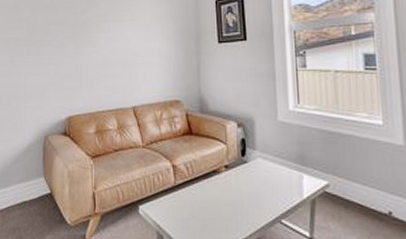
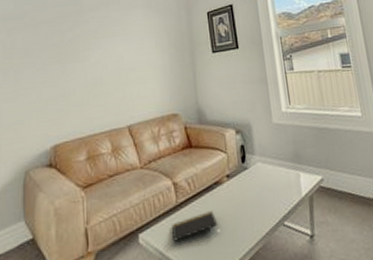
notepad: none [169,197,214,218] -> present [172,211,219,242]

